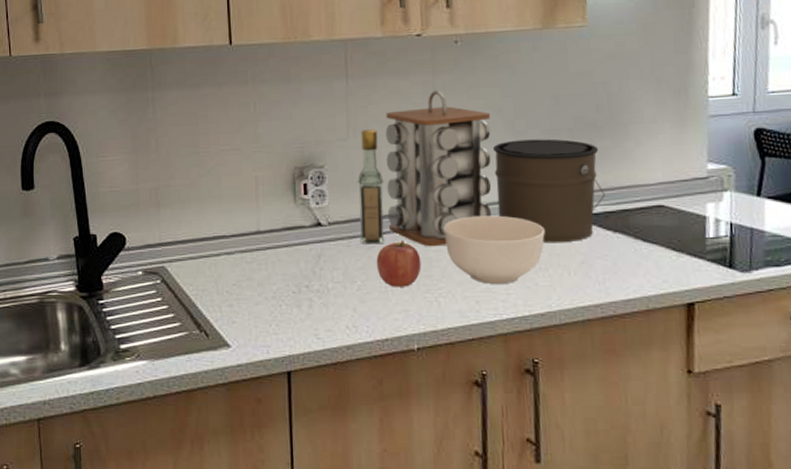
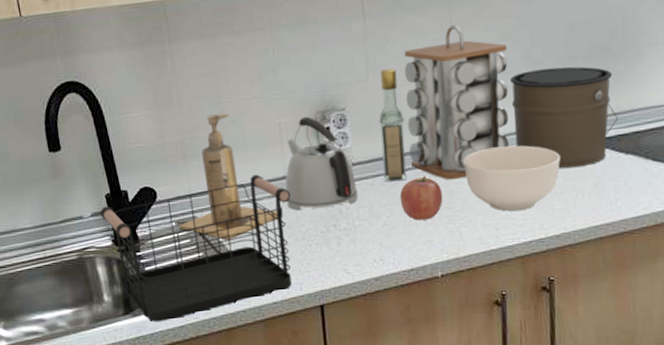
dish rack: none [67,227,264,377] -> present [100,174,292,323]
soap dispenser: none [145,162,249,293] -> present [179,112,278,239]
kettle: none [258,171,333,268] -> present [285,116,358,211]

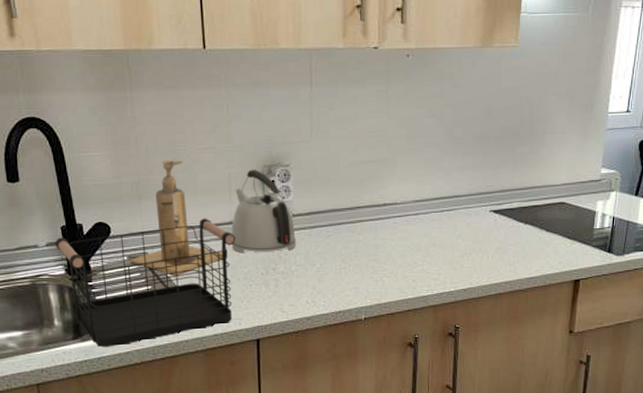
bottle: present [378,68,407,181] -> none [318,133,341,233]
fruit: present [399,176,443,221] -> none [333,230,370,269]
spice rack: present [404,25,509,180] -> none [343,100,433,236]
bowl: present [463,145,561,212] -> none [389,209,471,267]
bucket: present [510,66,619,168] -> none [434,145,521,232]

